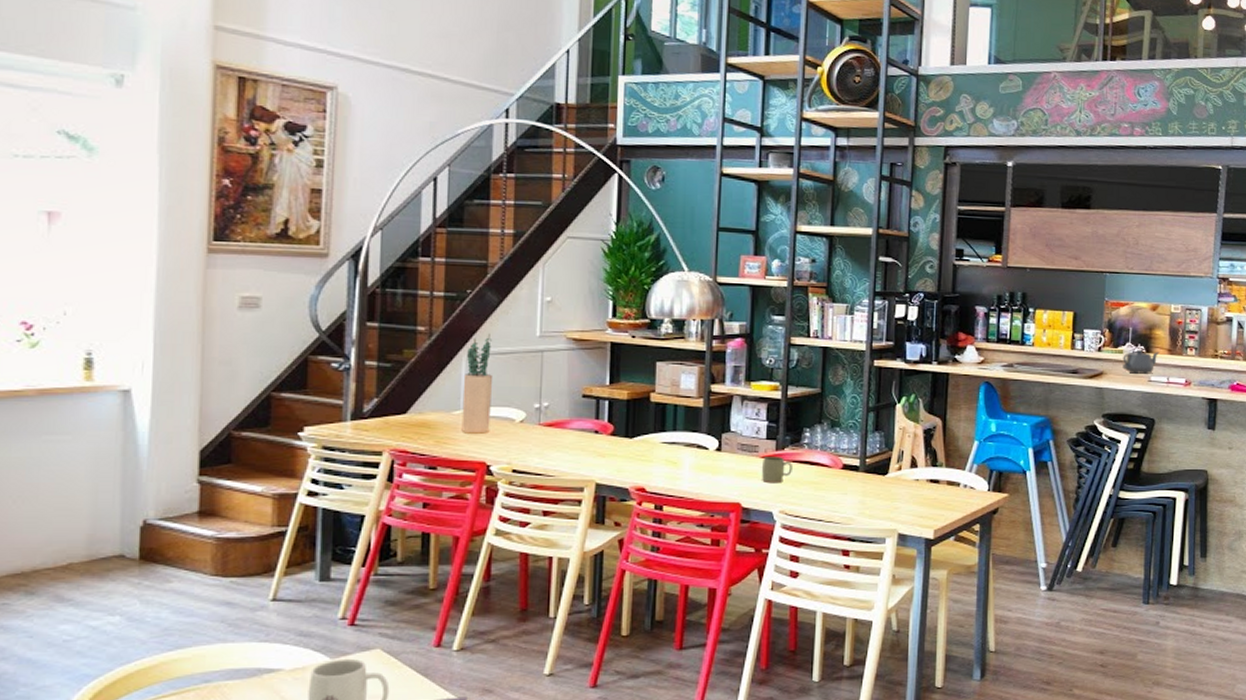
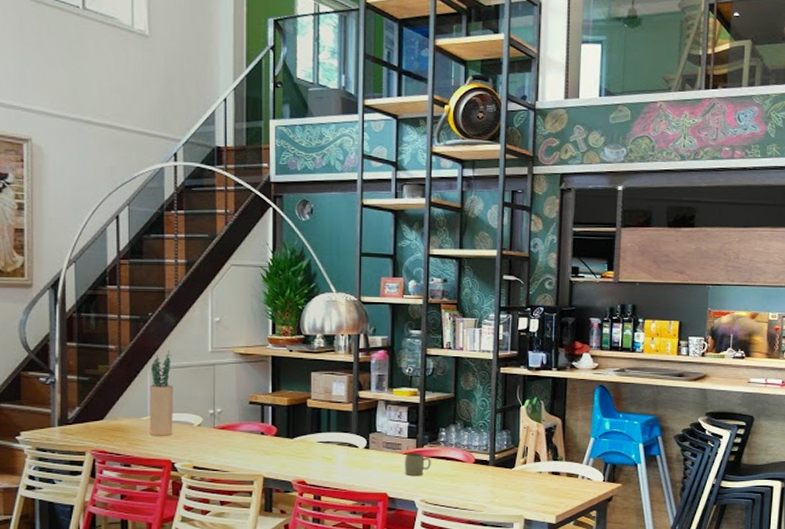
teapot: present [1122,349,1160,375] -> none [724,354,758,377]

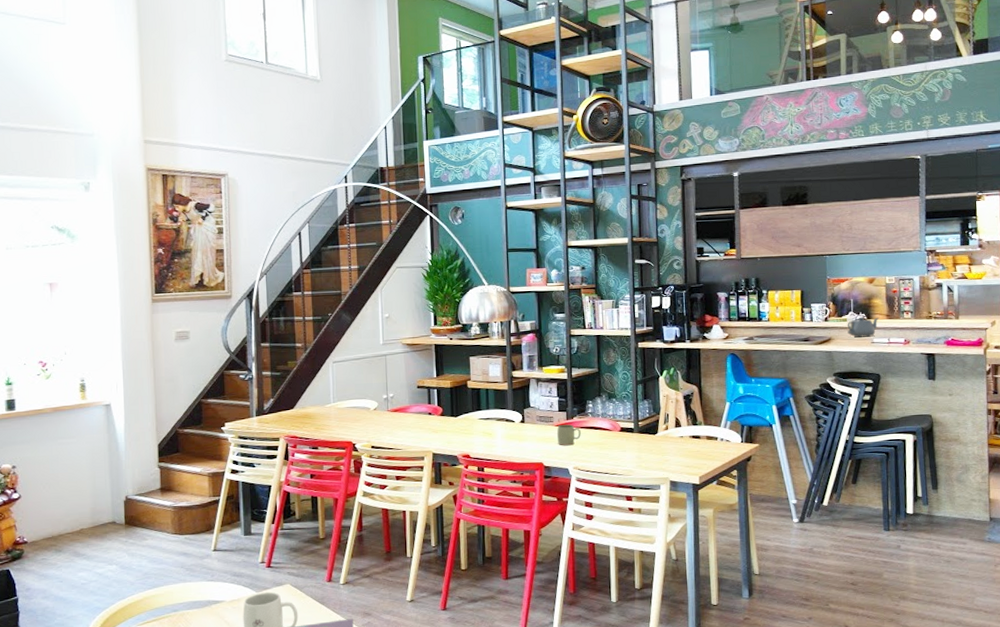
vase: present [149,351,174,437] -> none [331,345,353,422]
teapot: none [724,354,758,377] -> present [847,316,879,339]

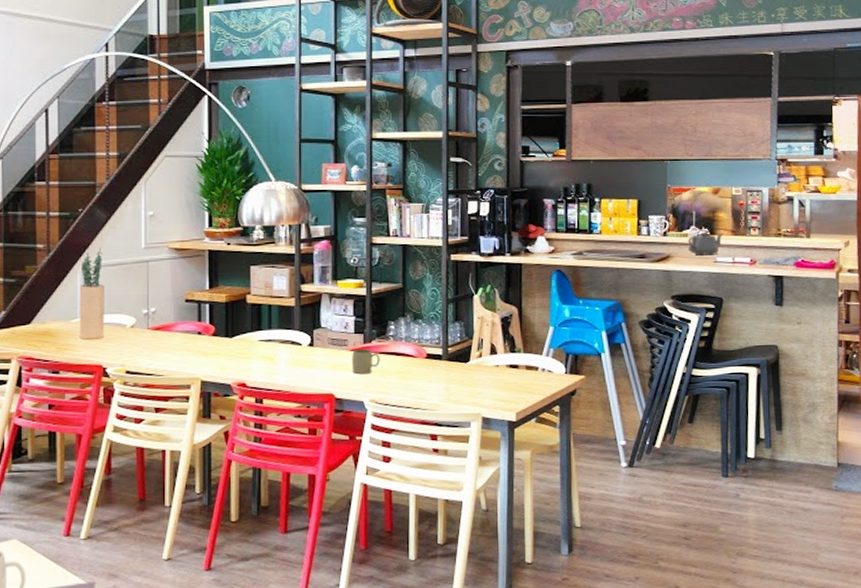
vase: none [331,345,353,422] -> present [79,248,106,341]

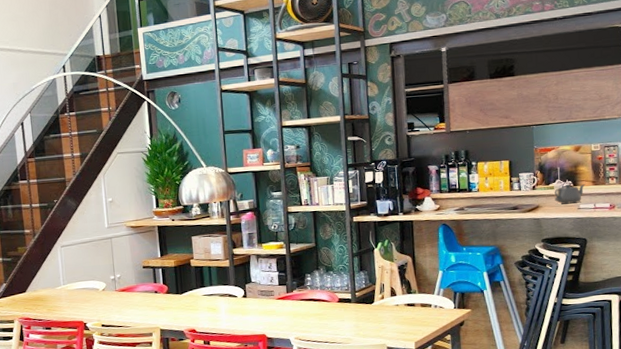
vase: present [79,248,106,341] -> none [60,230,83,303]
mug: present [351,348,380,375] -> none [277,297,301,318]

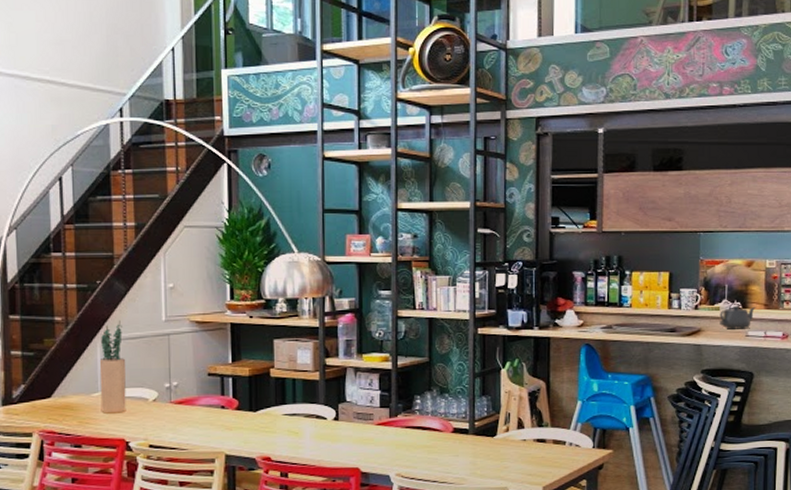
vase: none [60,230,83,303] -> present [99,321,126,415]

